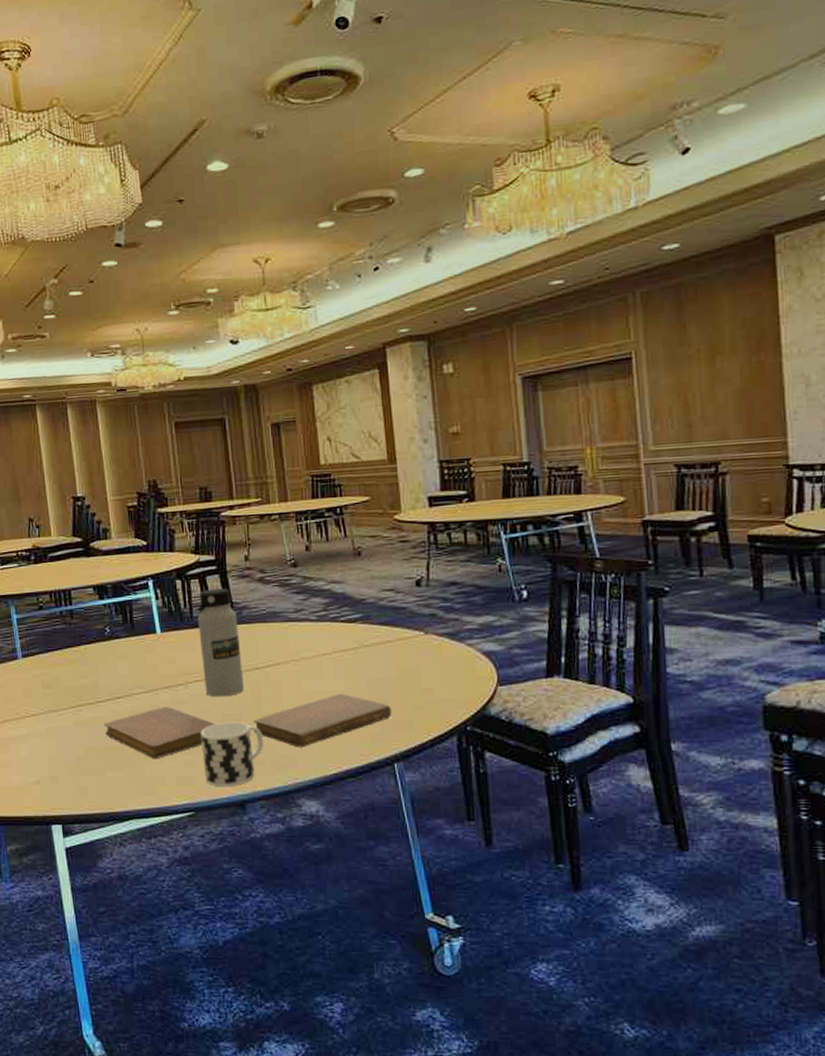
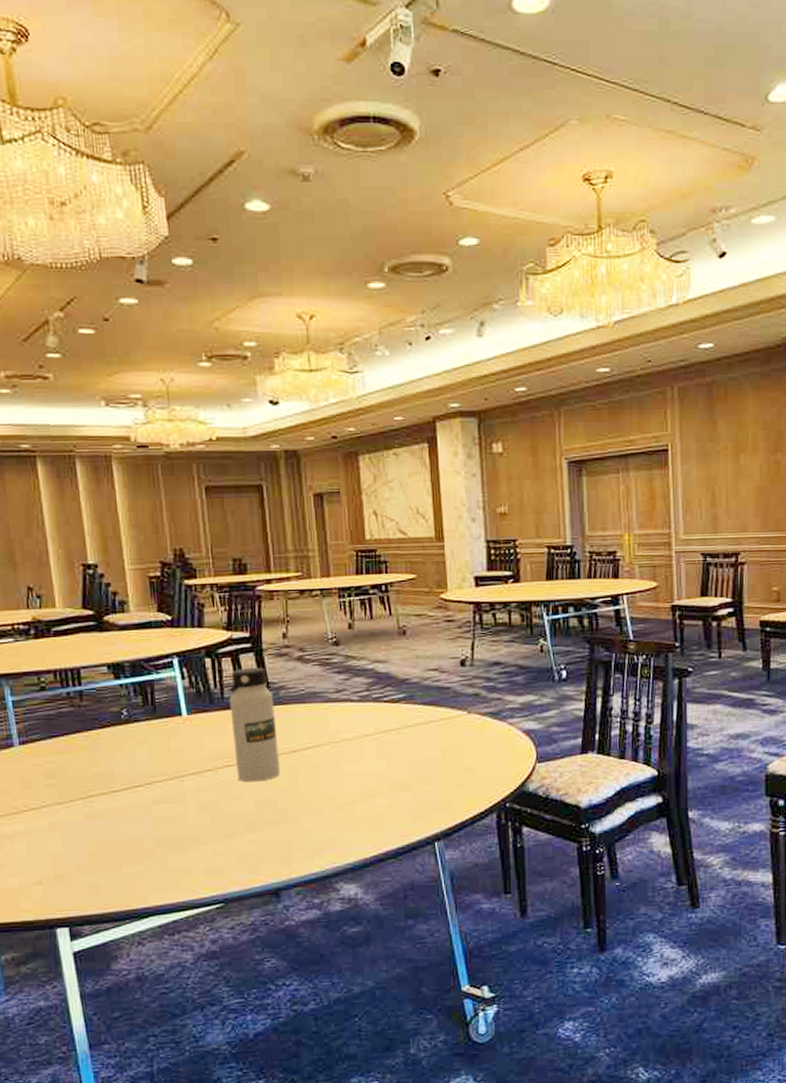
notebook: present [103,706,216,759] -> none [119,793,248,851]
cup: present [201,721,264,787] -> none [232,807,301,876]
notebook: present [252,693,392,748] -> none [289,774,434,831]

